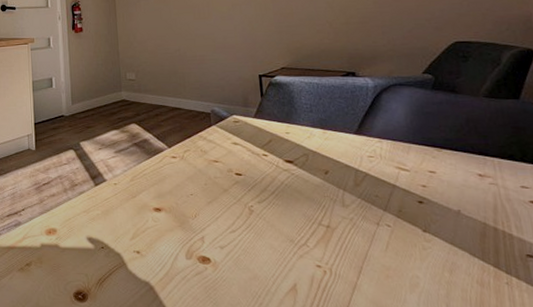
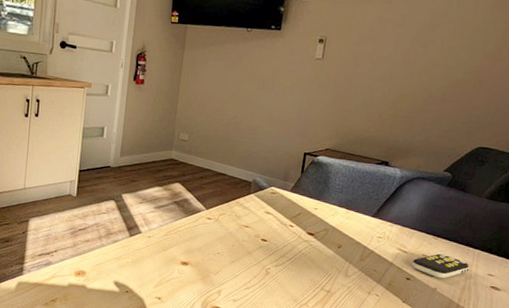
remote control: none [420,167,493,198] -> present [412,253,469,279]

